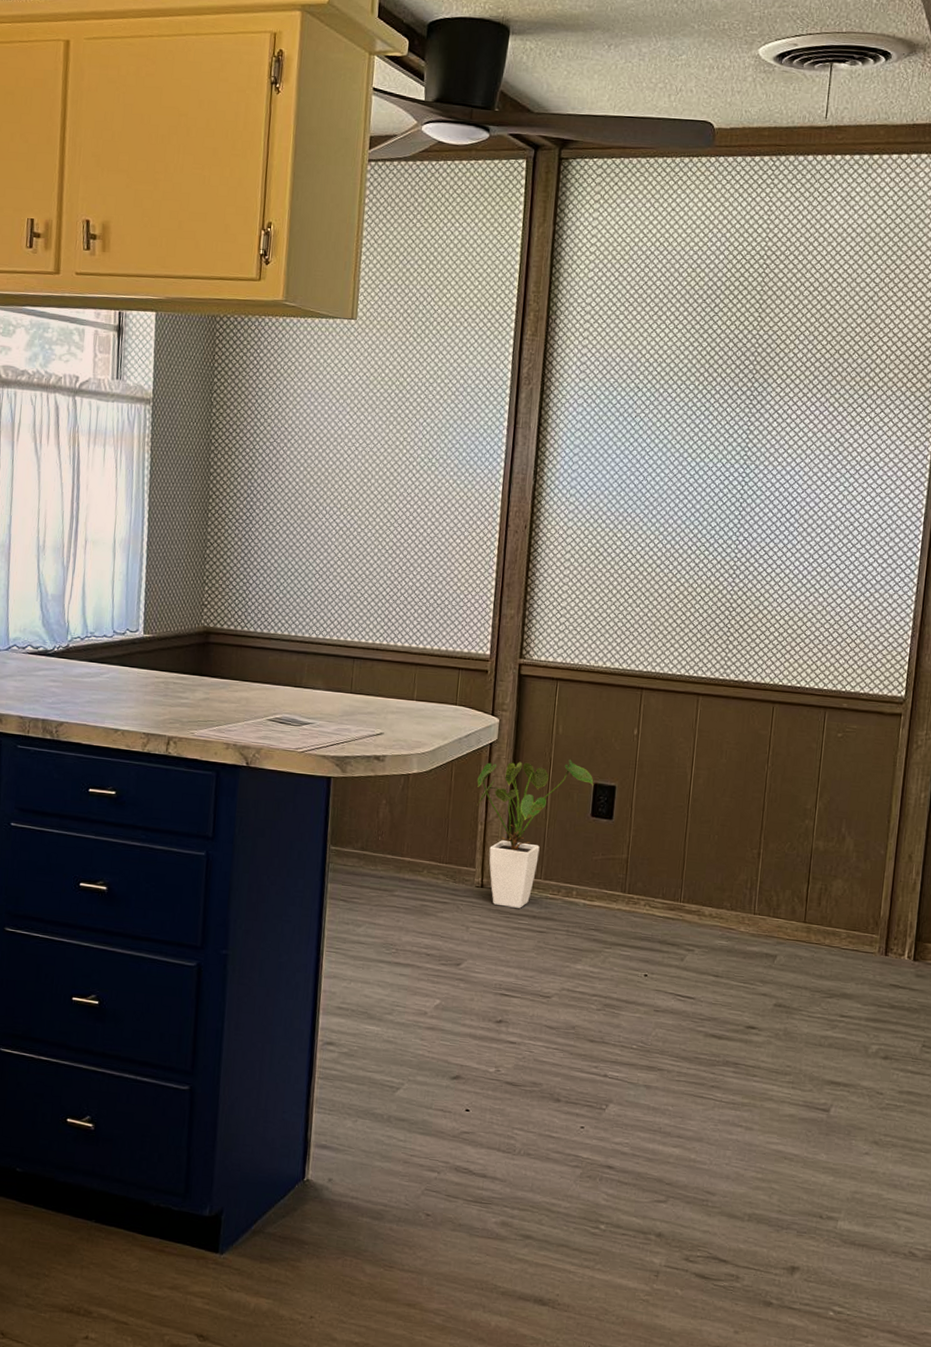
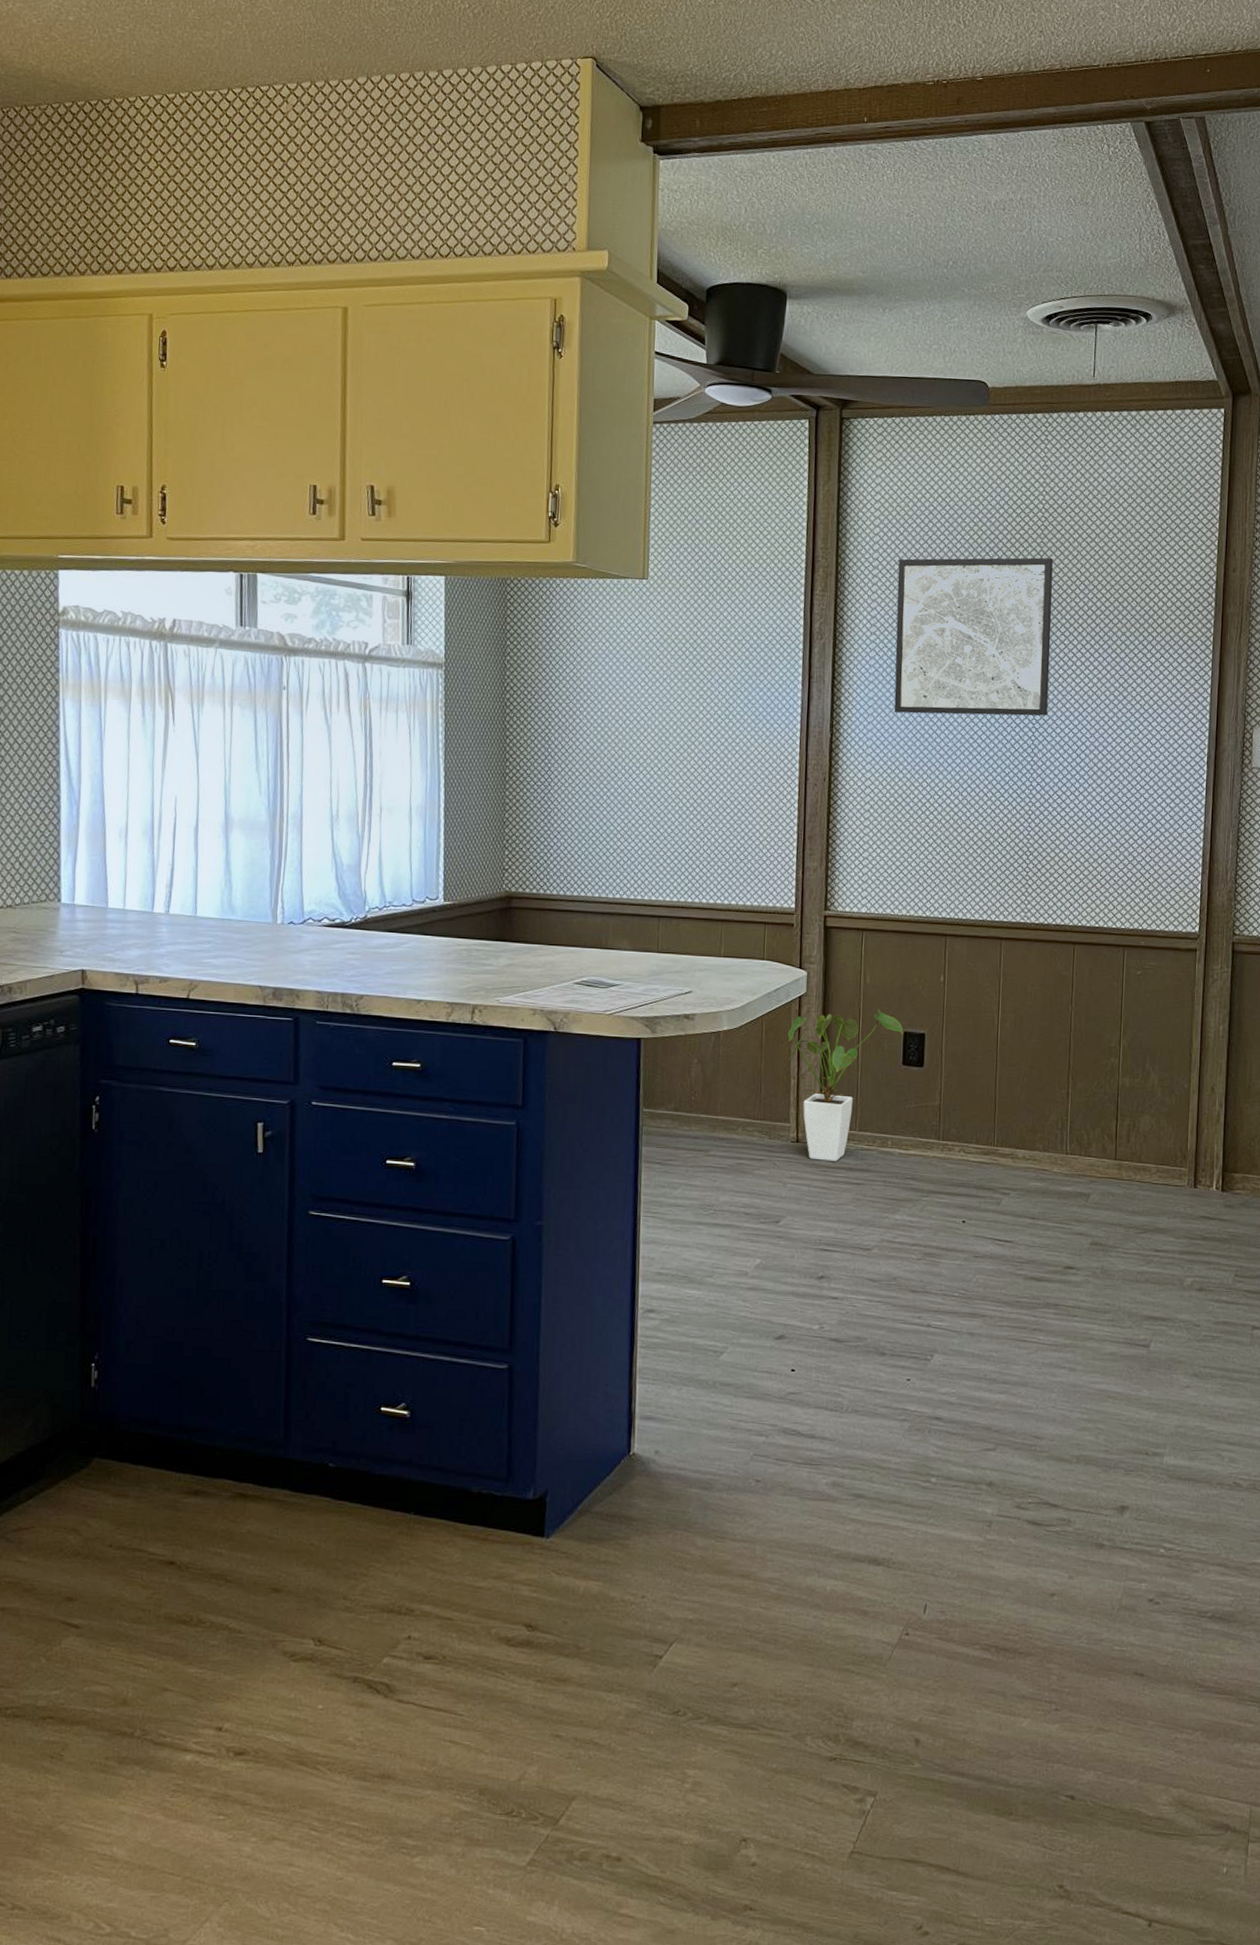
wall art: none [599,304,773,469] -> present [894,557,1053,716]

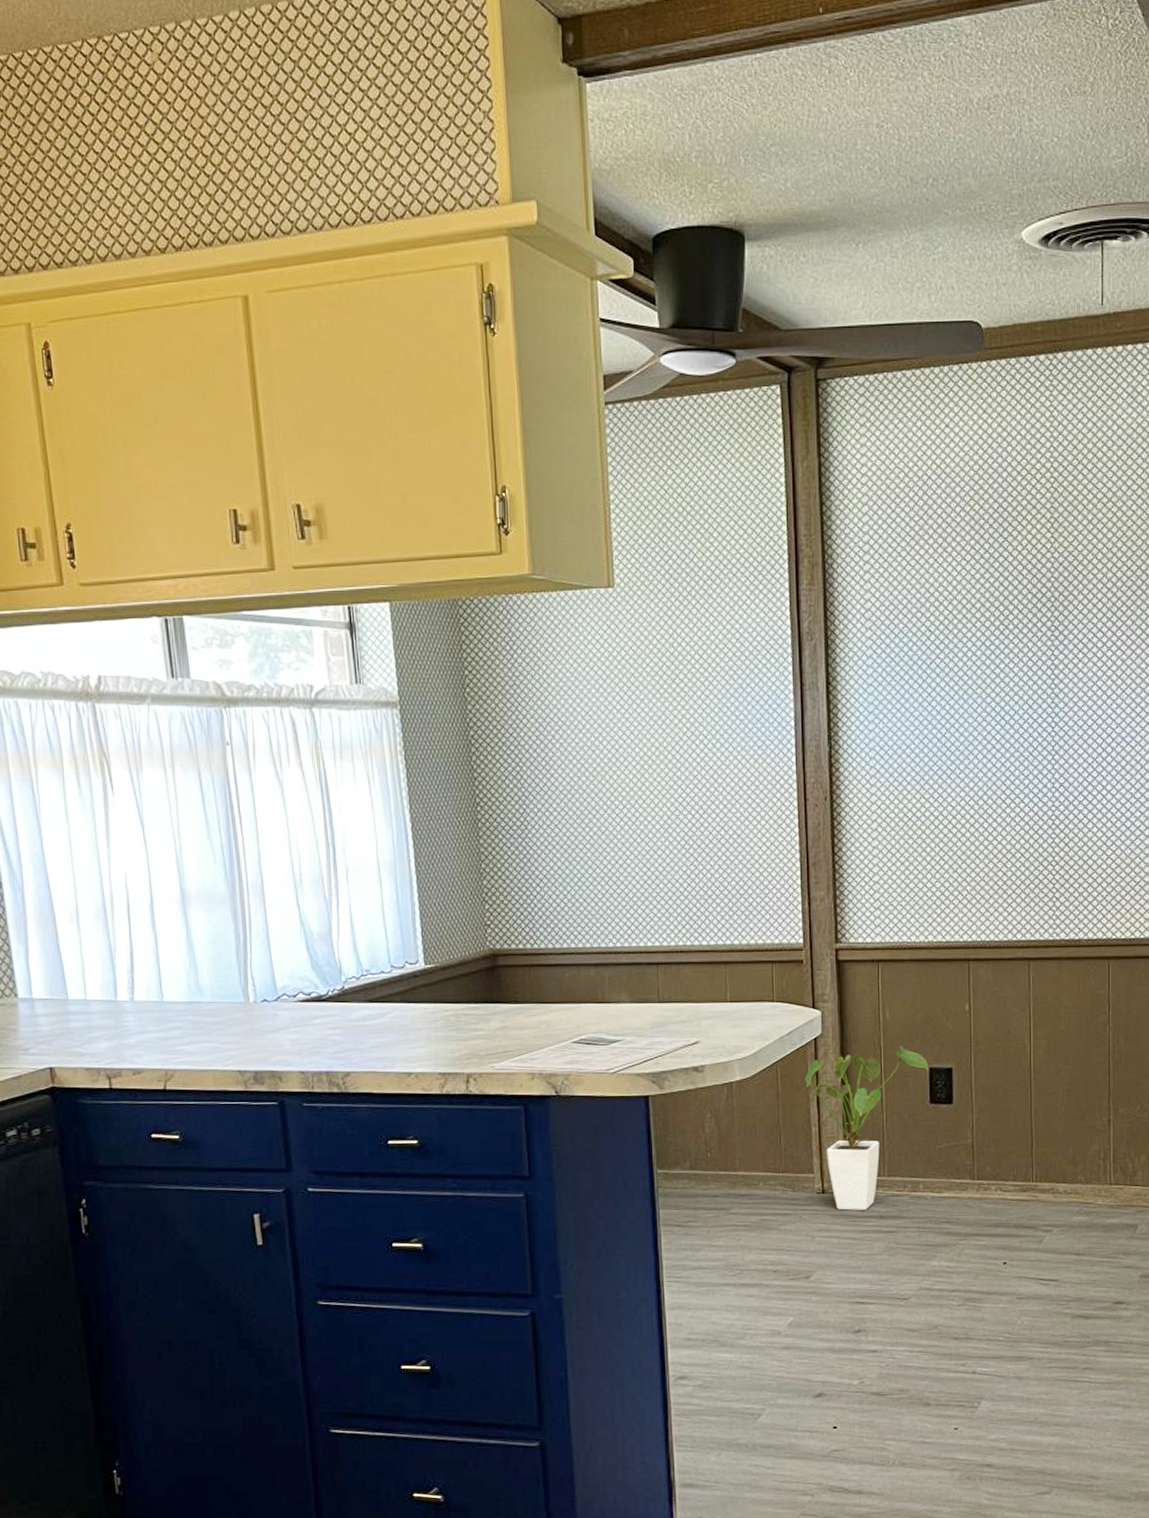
wall art: present [894,557,1053,716] -> none [892,525,1068,717]

